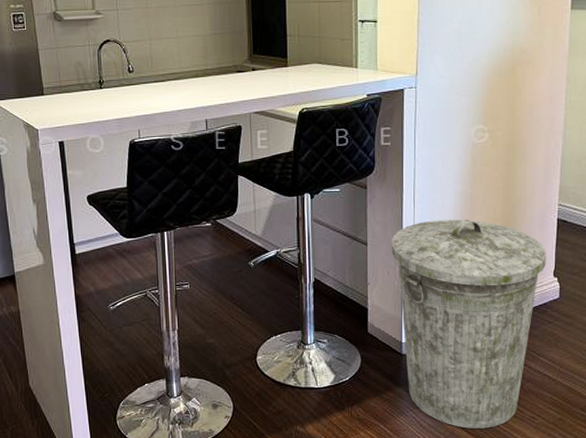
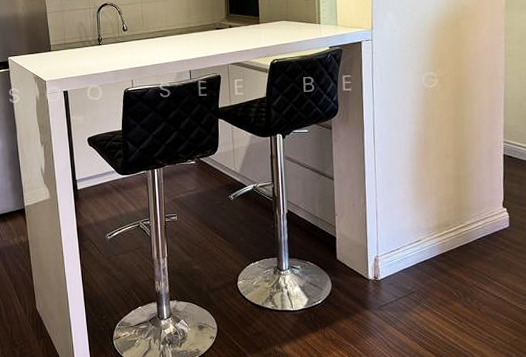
trash can: present [392,219,546,429] -> none [355,156,496,349]

